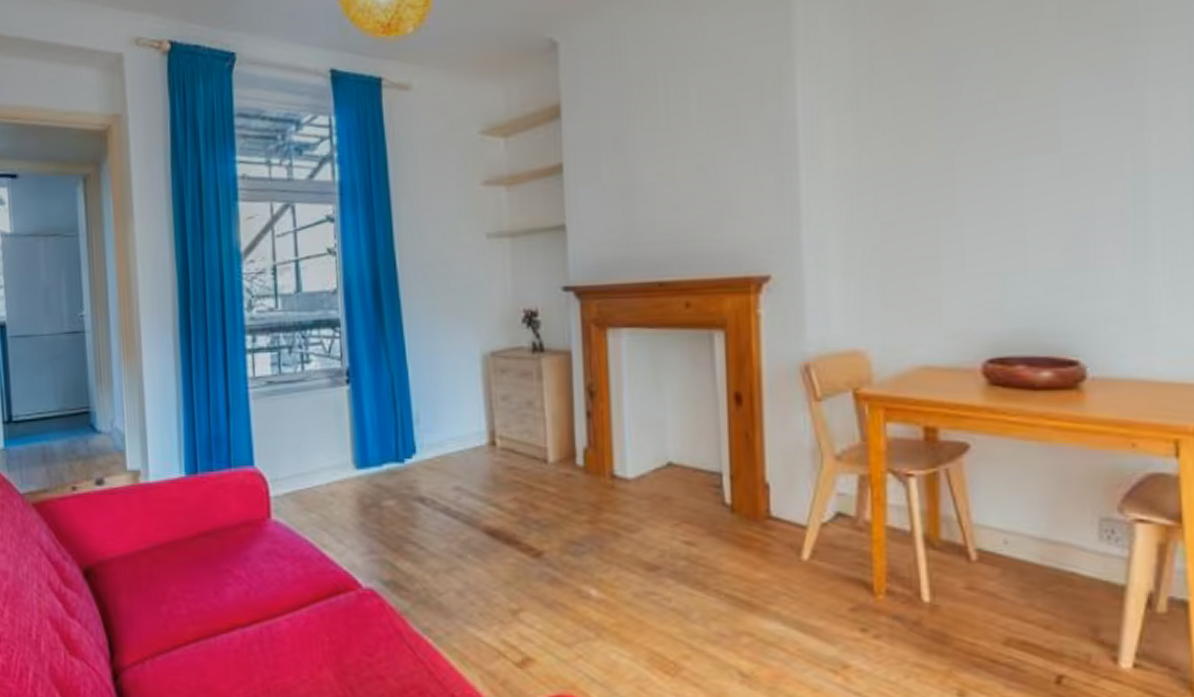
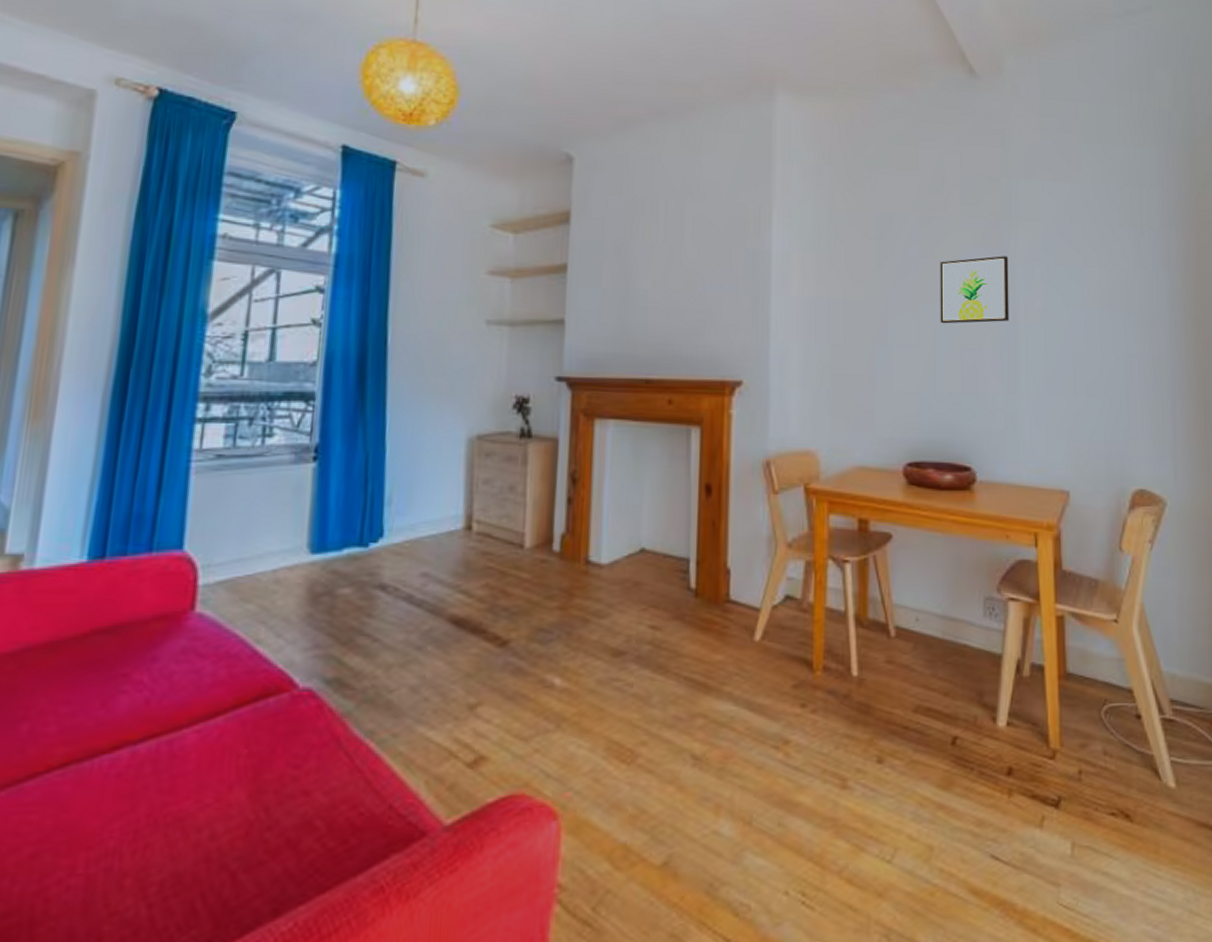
wall art: none [1028,81,1136,183] -> present [940,256,1009,324]

